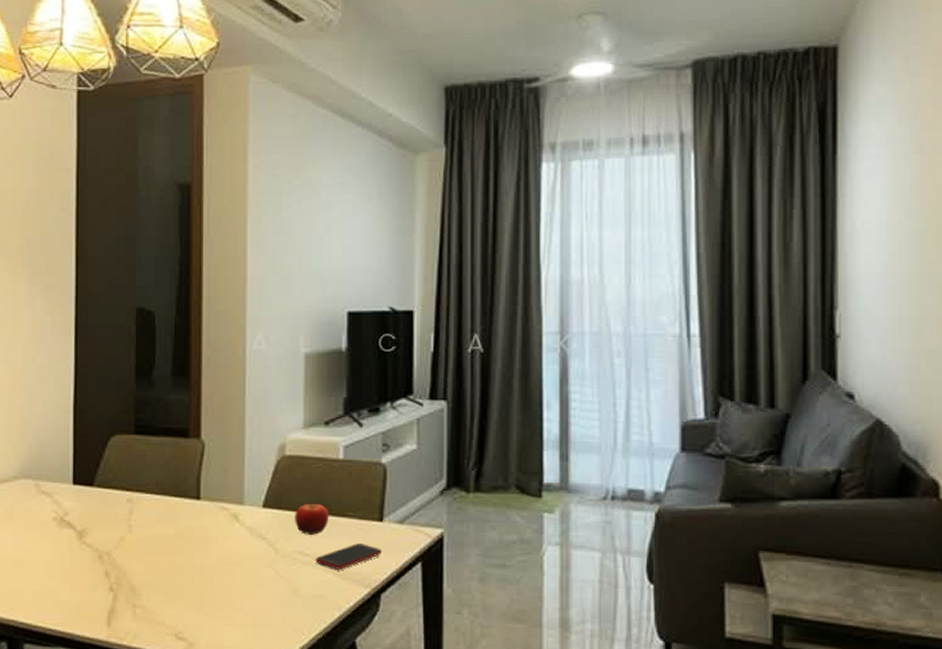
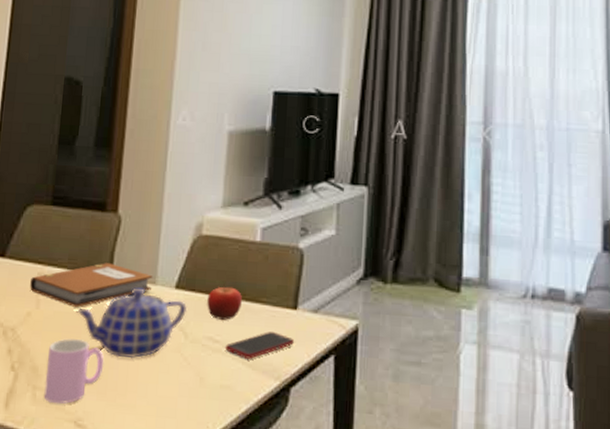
notebook: none [121,487,240,530] -> present [30,263,153,307]
cup: none [144,559,198,620] -> present [44,338,103,404]
teapot: none [168,509,276,575] -> present [76,288,188,359]

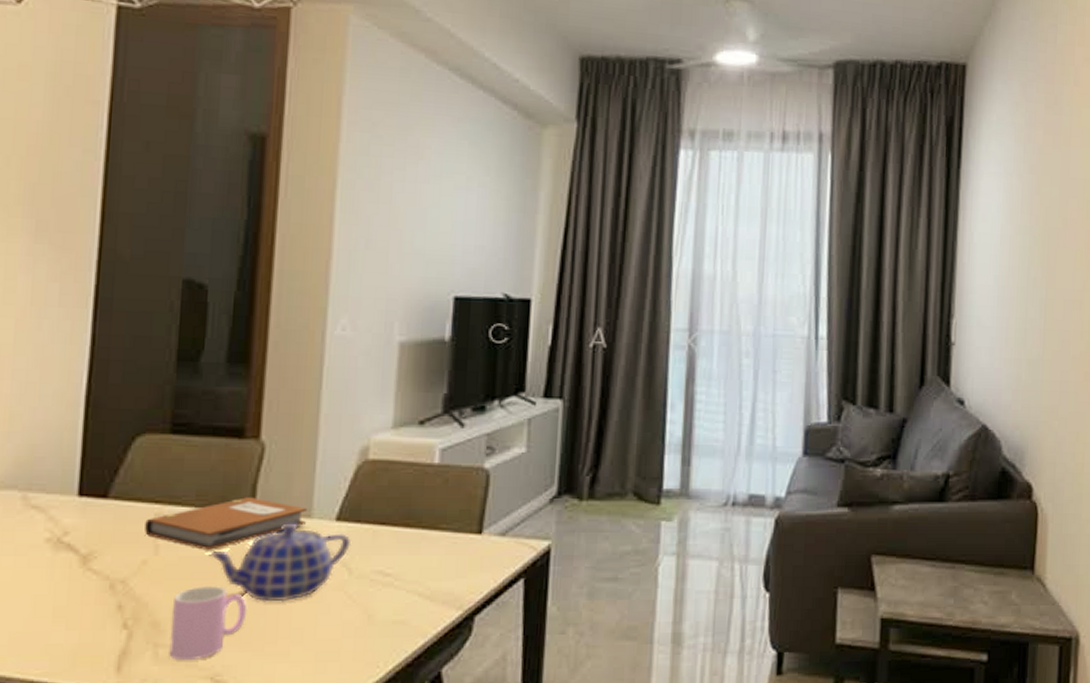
fruit: present [207,283,242,320] -> none [375,512,418,551]
cell phone: present [225,332,295,359] -> none [397,560,480,590]

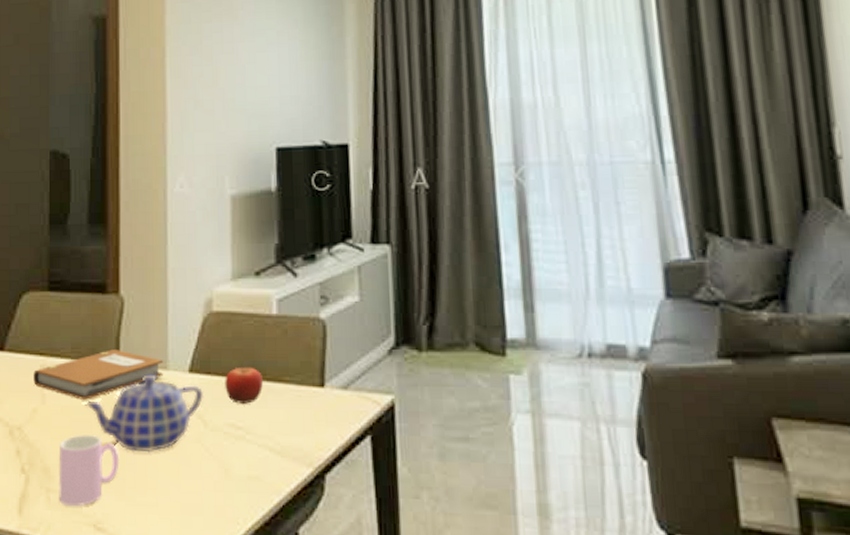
fruit: none [375,512,418,551] -> present [225,364,263,404]

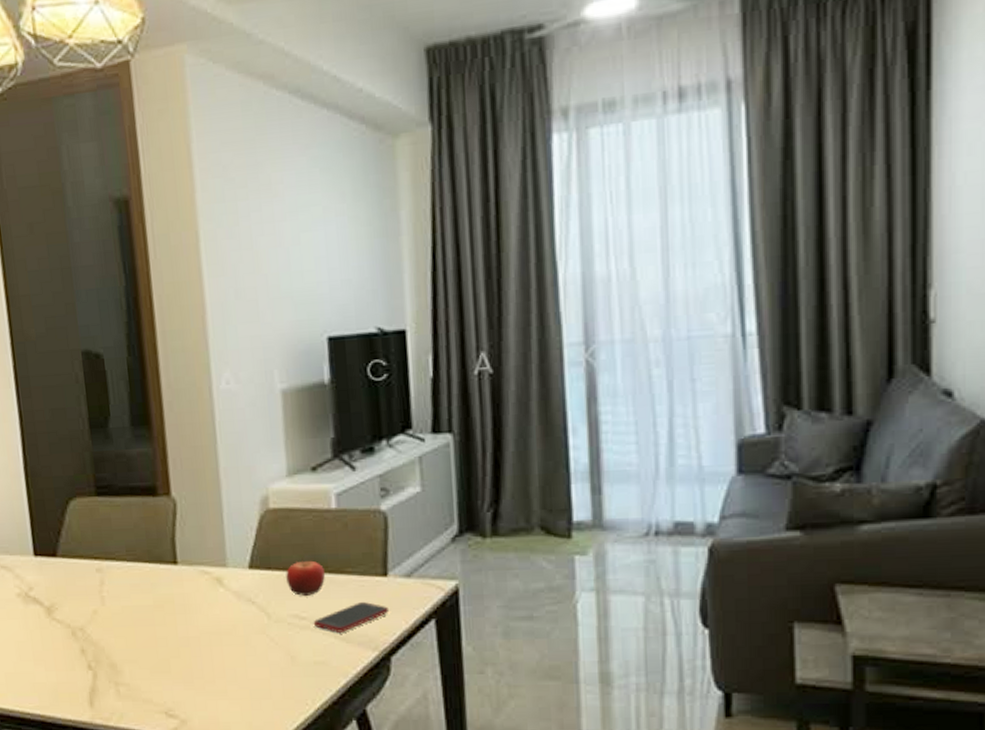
notebook: present [33,349,164,400] -> none [90,550,223,600]
cup: present [58,435,118,507] -> none [124,632,185,698]
teapot: present [84,374,204,453] -> none [145,572,266,646]
cell phone: none [249,414,326,445] -> present [313,602,390,633]

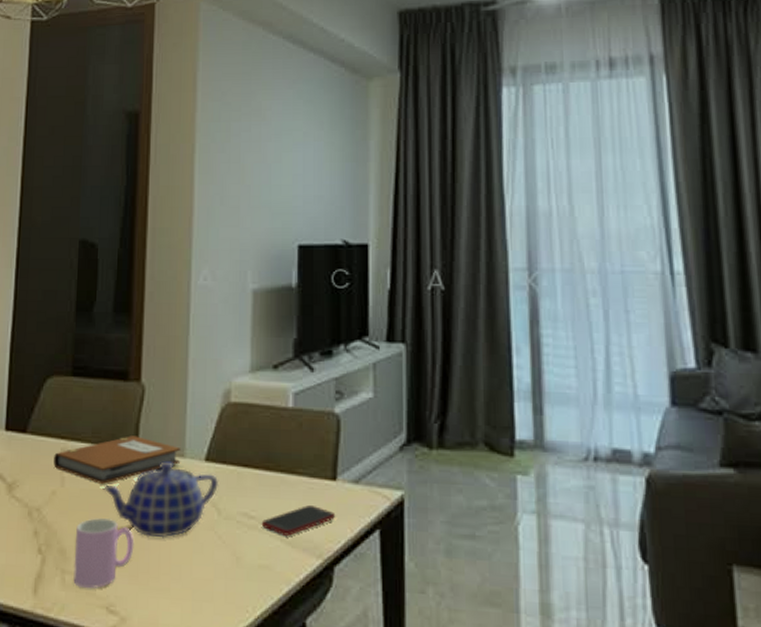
notebook: none [90,550,223,600] -> present [54,436,181,484]
cup: none [124,632,185,698] -> present [73,518,133,589]
teapot: none [145,572,266,646] -> present [102,461,219,539]
fruit: present [286,558,325,596] -> none [240,454,276,494]

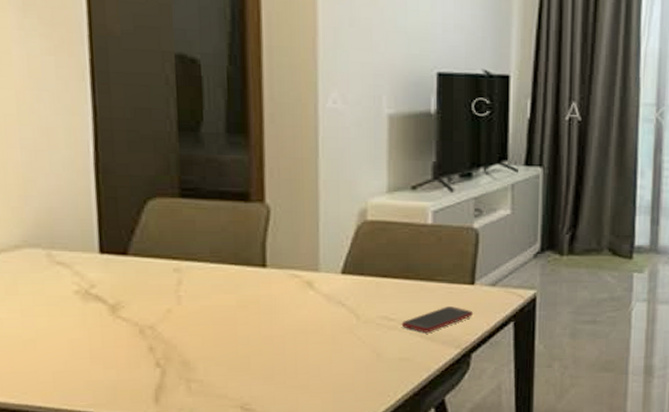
notebook: present [54,436,181,484] -> none [165,254,315,300]
cup: present [73,518,133,589] -> none [199,330,267,393]
teapot: present [102,461,219,539] -> none [227,276,357,344]

